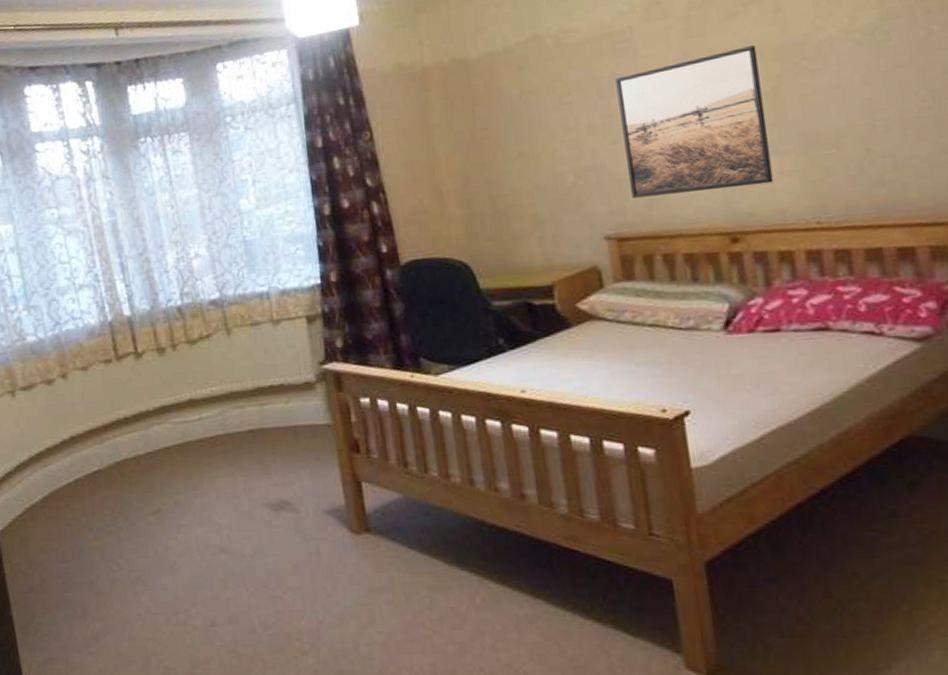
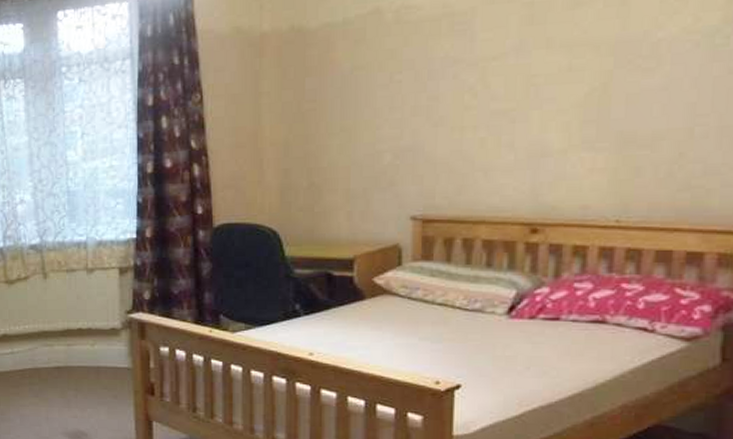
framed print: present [615,45,774,198] -> none [444,38,594,182]

